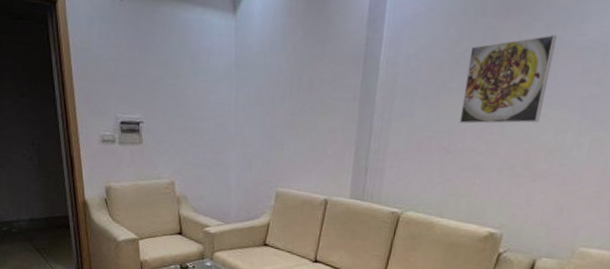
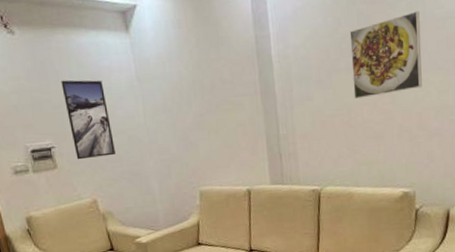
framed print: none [159,55,201,141] -> present [61,80,115,160]

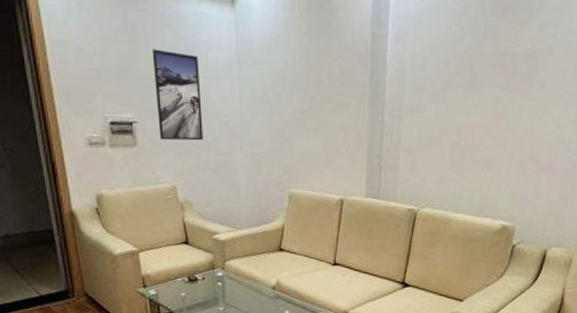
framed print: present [349,11,422,100] -> none [467,33,550,120]

